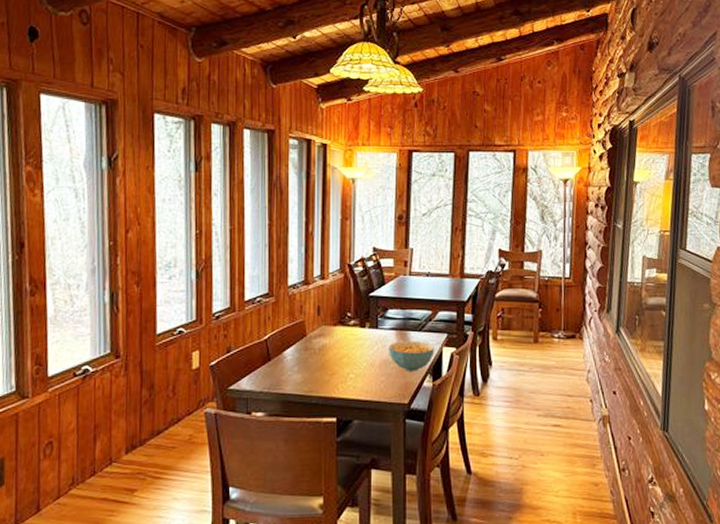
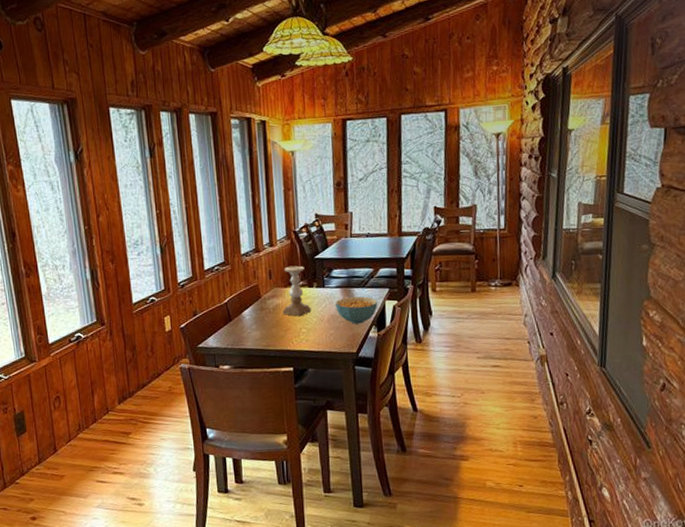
candle holder: none [330,302,361,360] -> present [283,265,311,317]

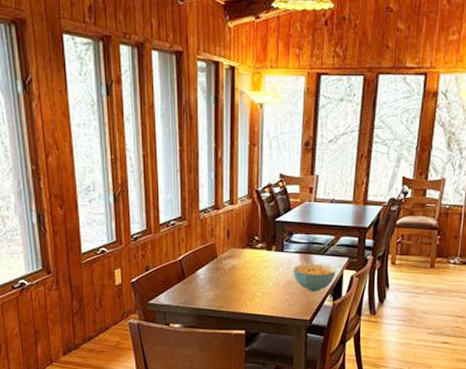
candle holder: present [283,265,311,317] -> none [239,226,268,280]

